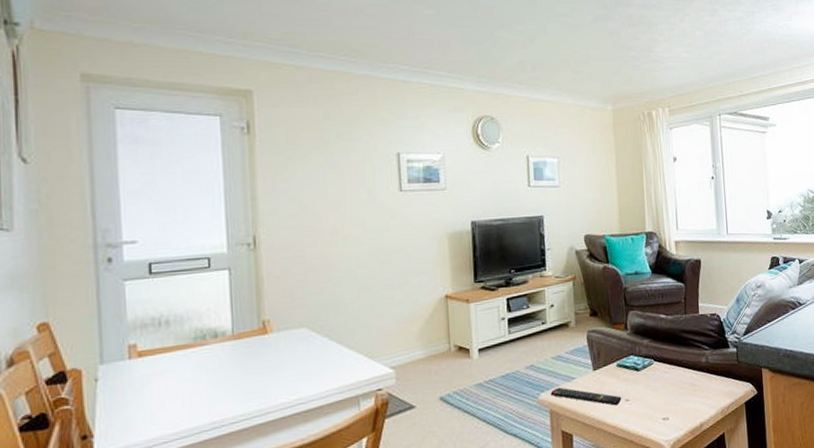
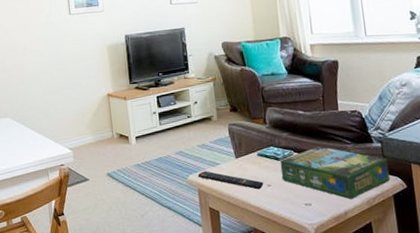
board game: none [639,353,744,411] -> present [279,146,391,200]

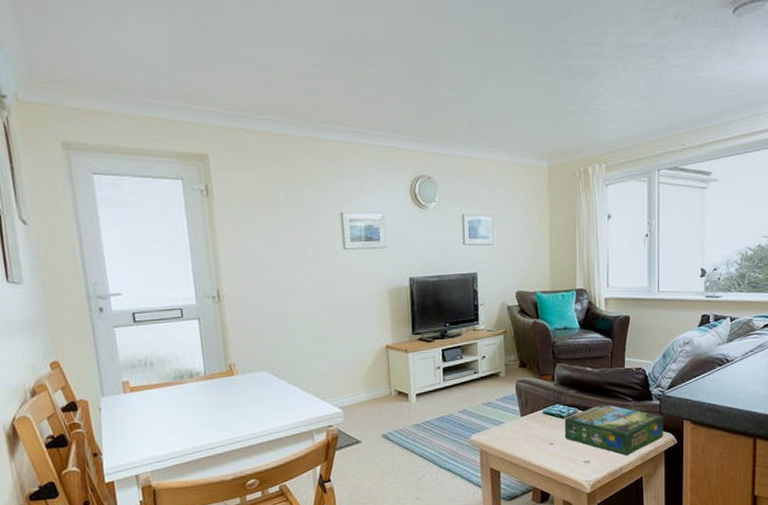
remote control: present [198,171,264,190] -> none [481,430,547,449]

